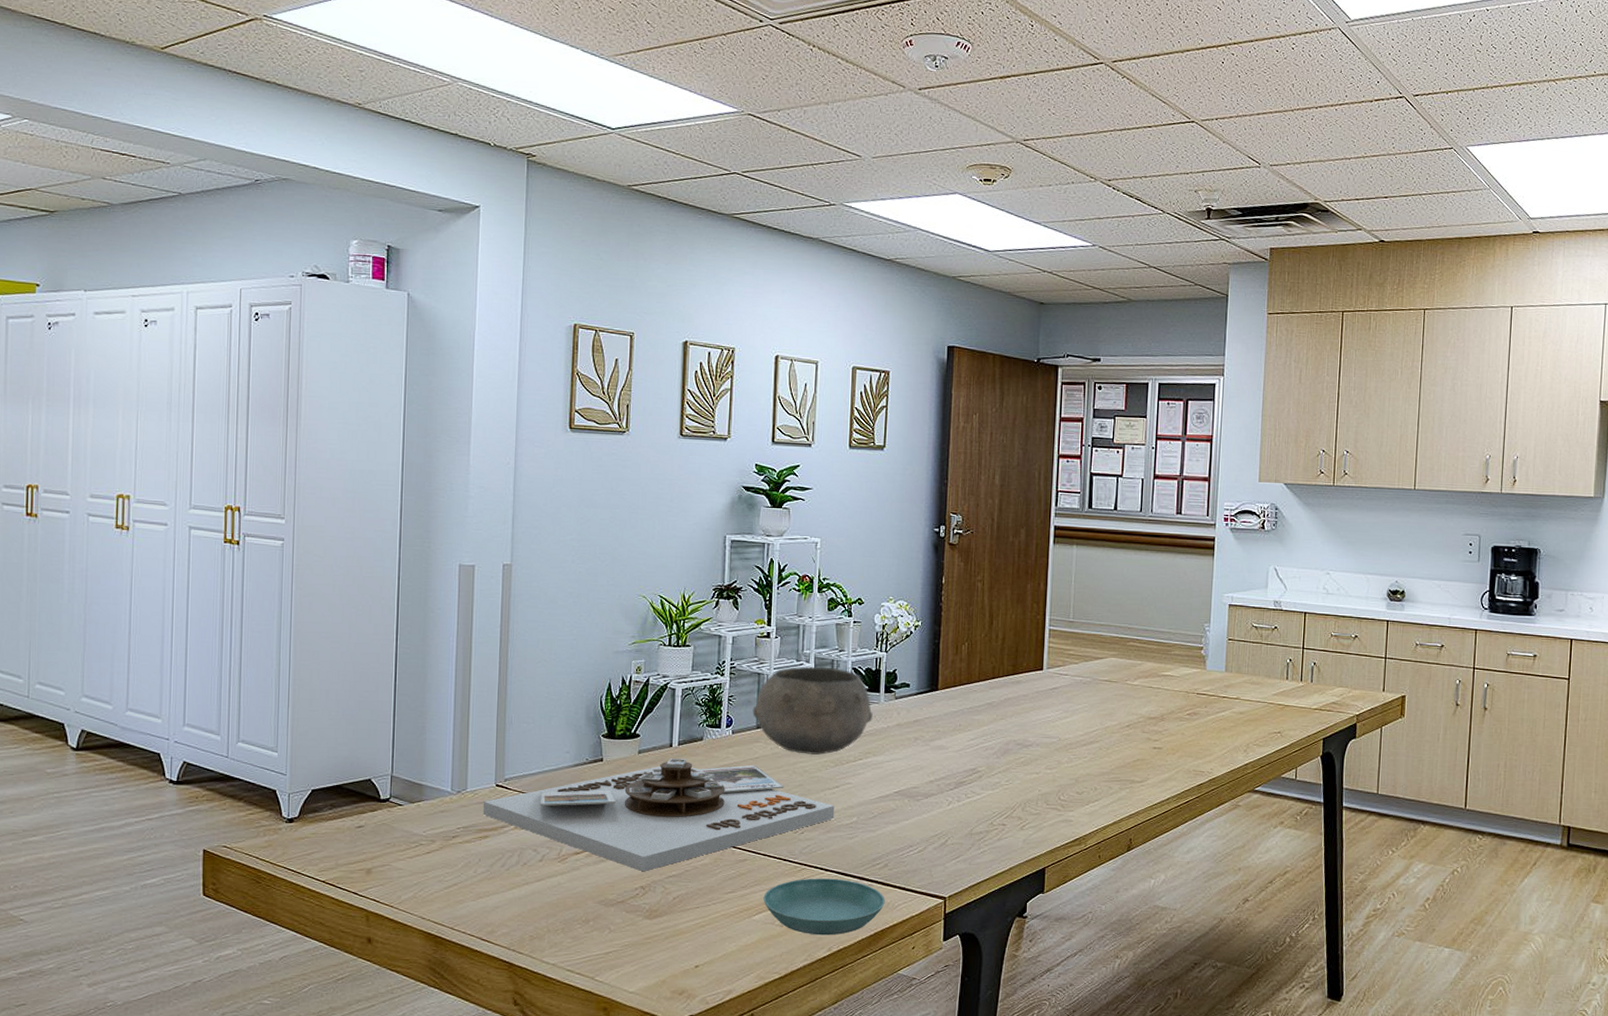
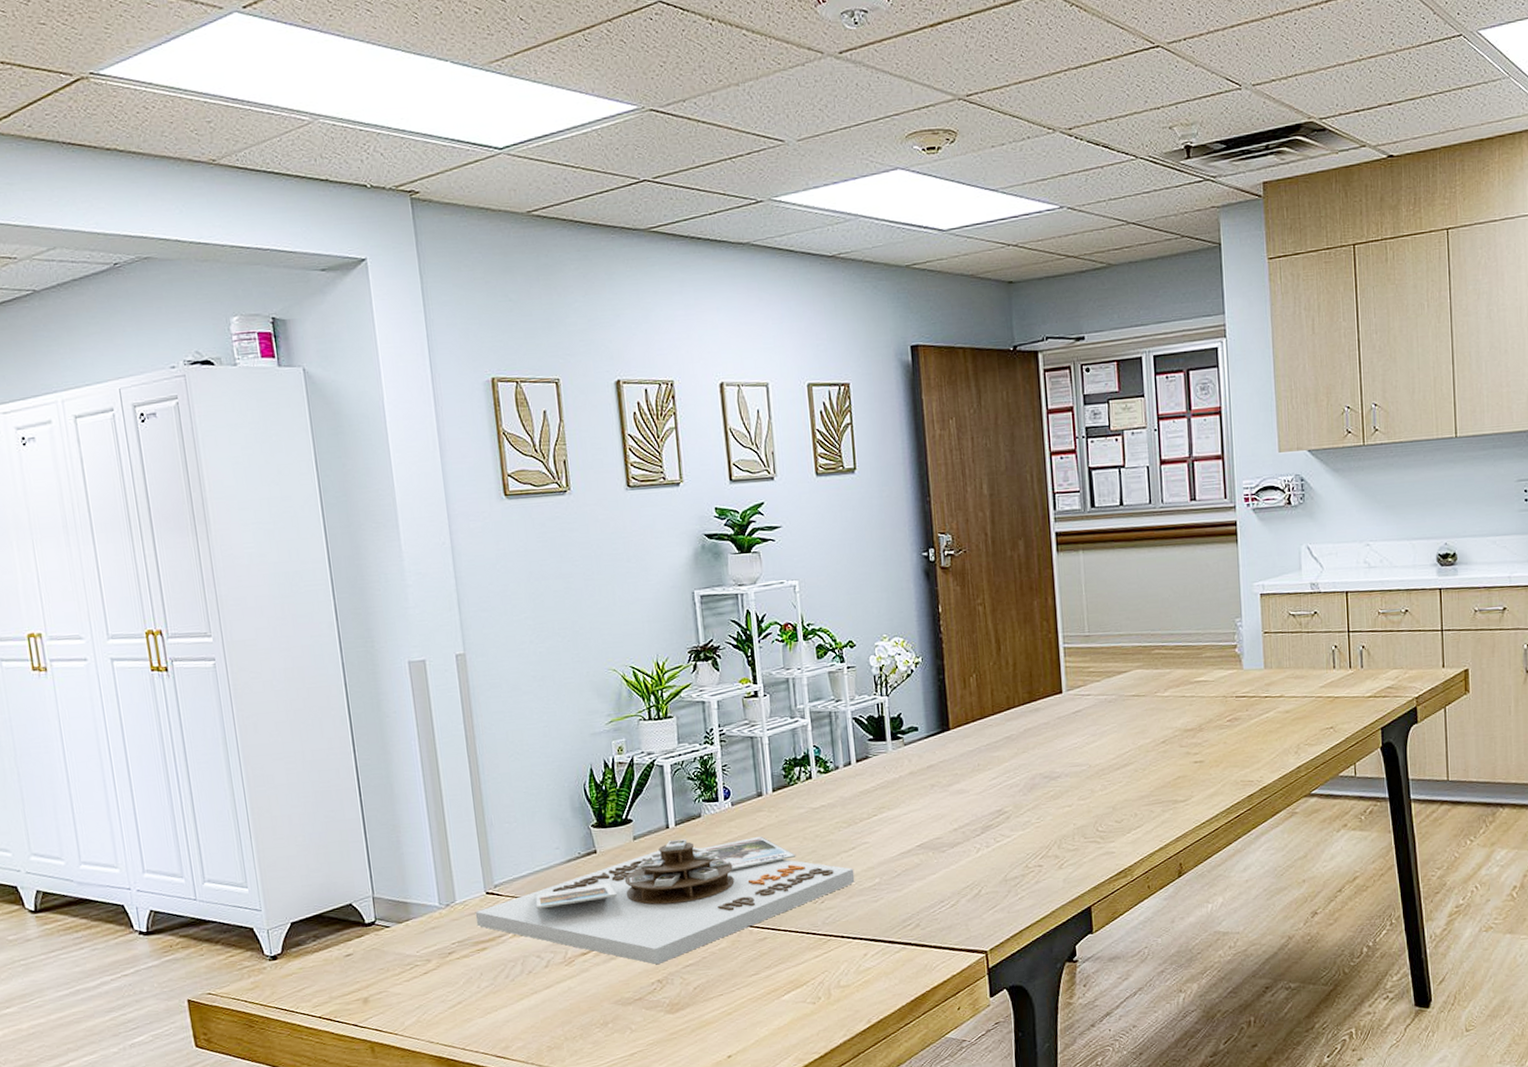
bowl: present [752,667,873,755] -> none [750,720,882,818]
saucer: present [763,878,885,936] -> none [790,945,922,1009]

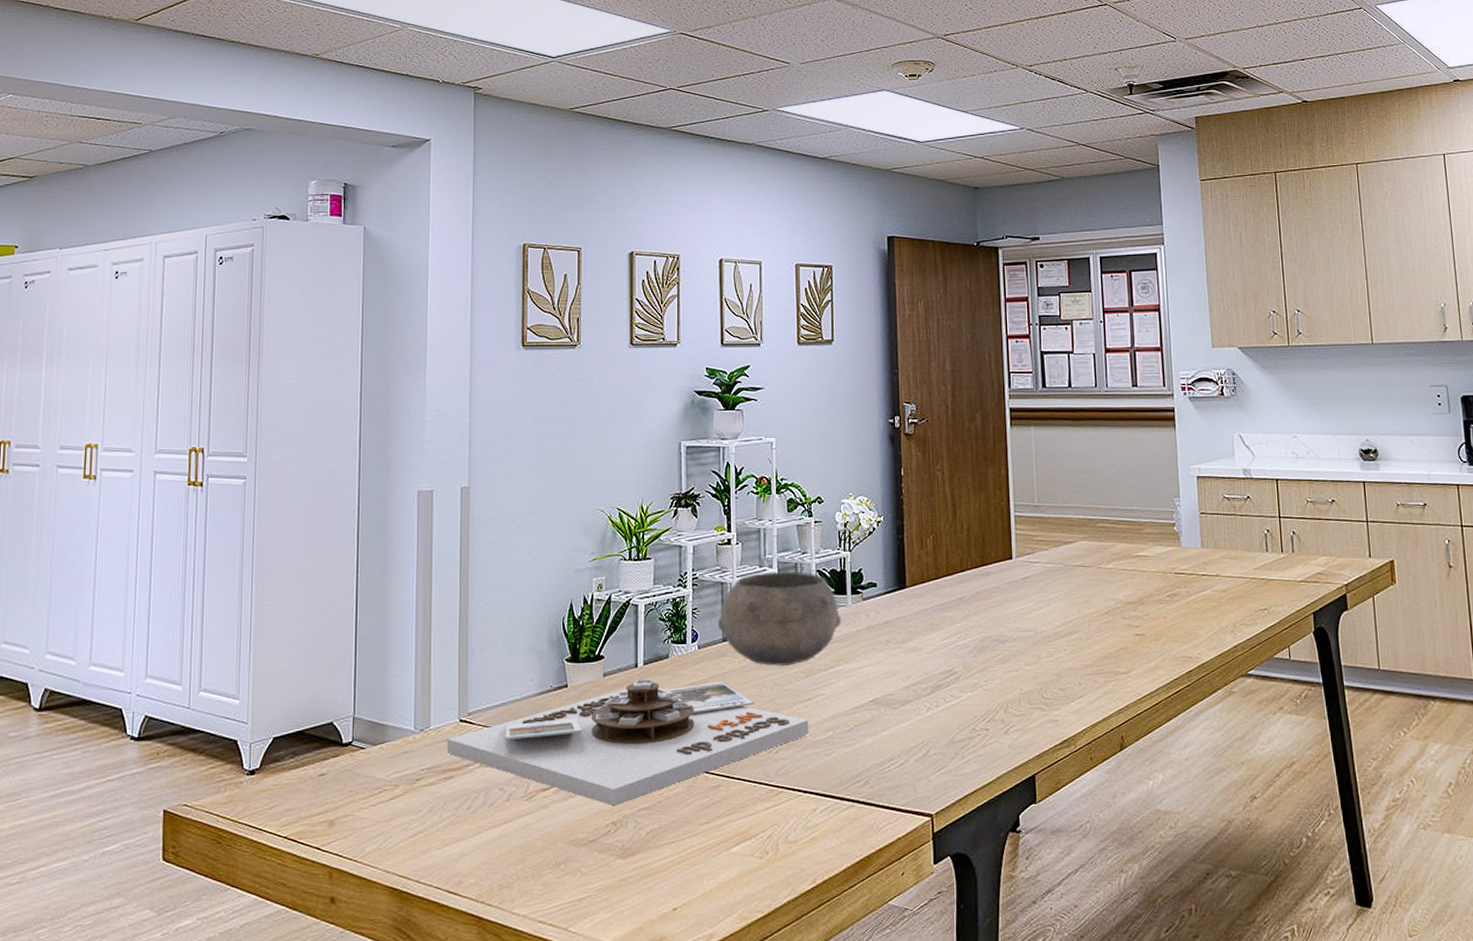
bowl: none [750,720,882,818] -> present [717,571,841,666]

